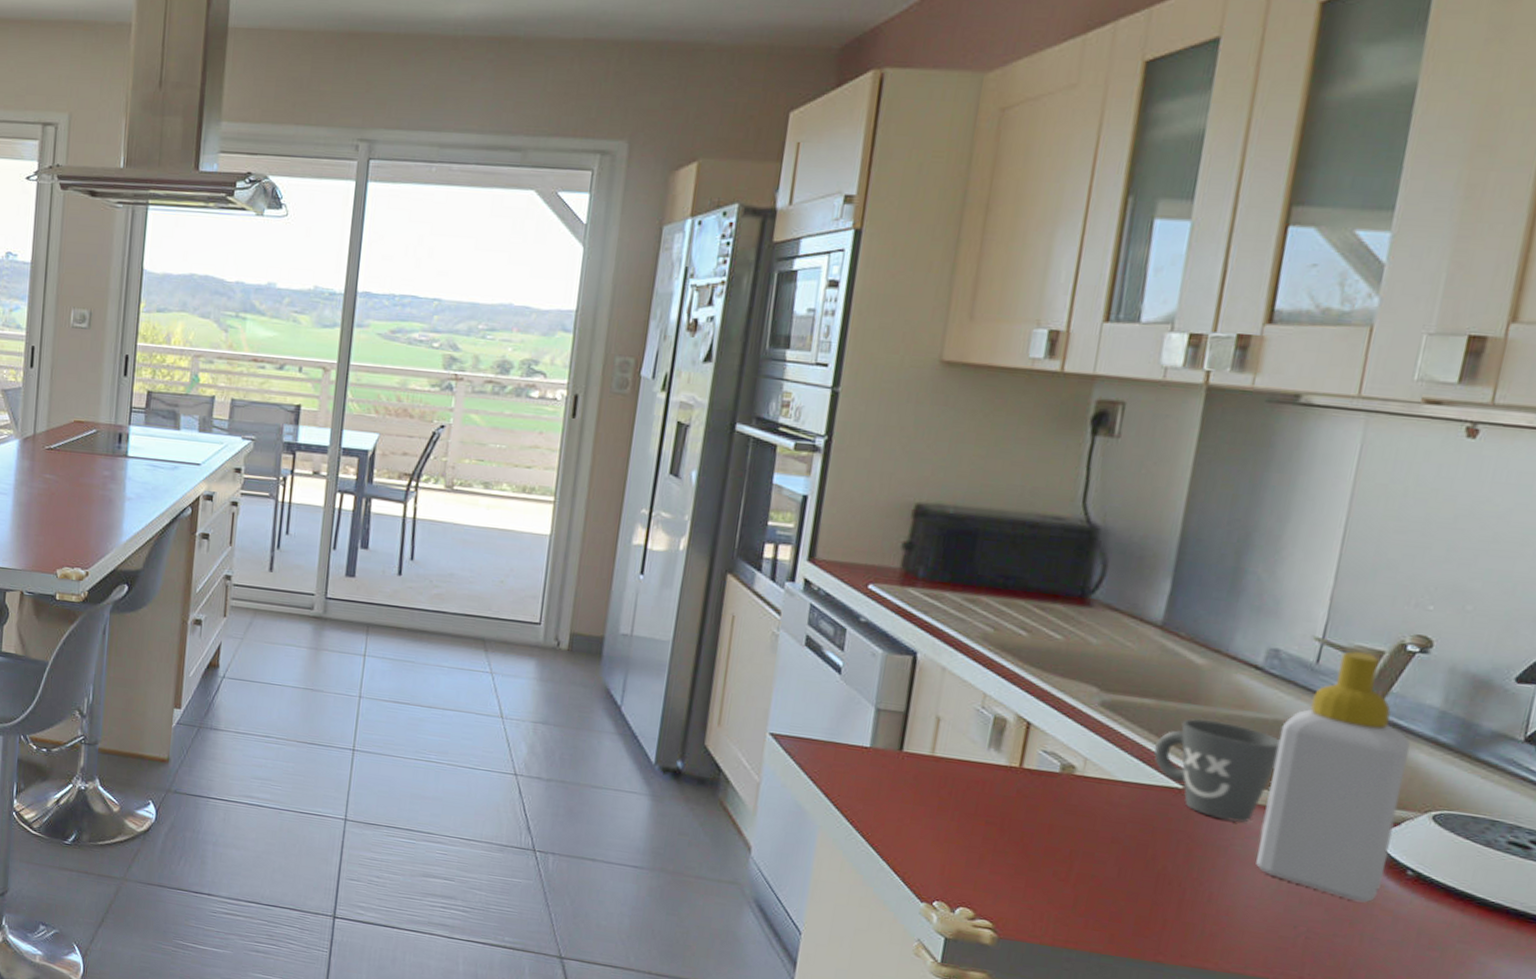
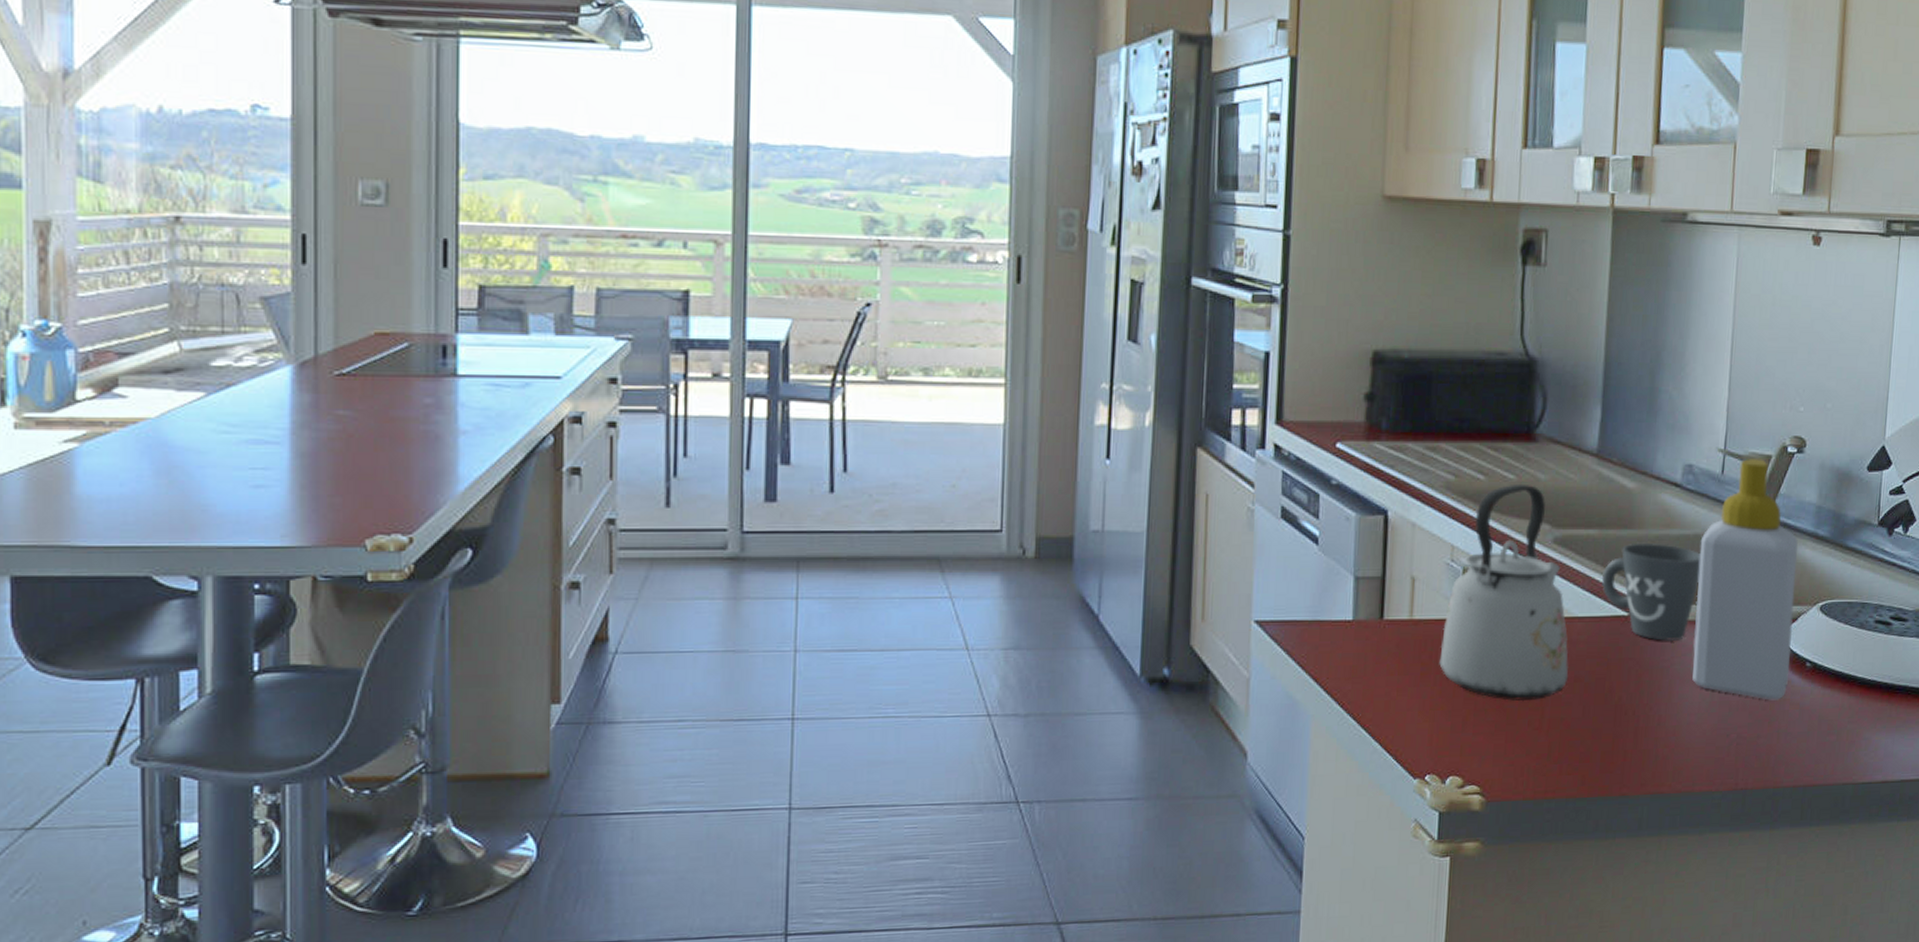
kettle: none [958,644,1108,853] -> present [1439,483,1569,702]

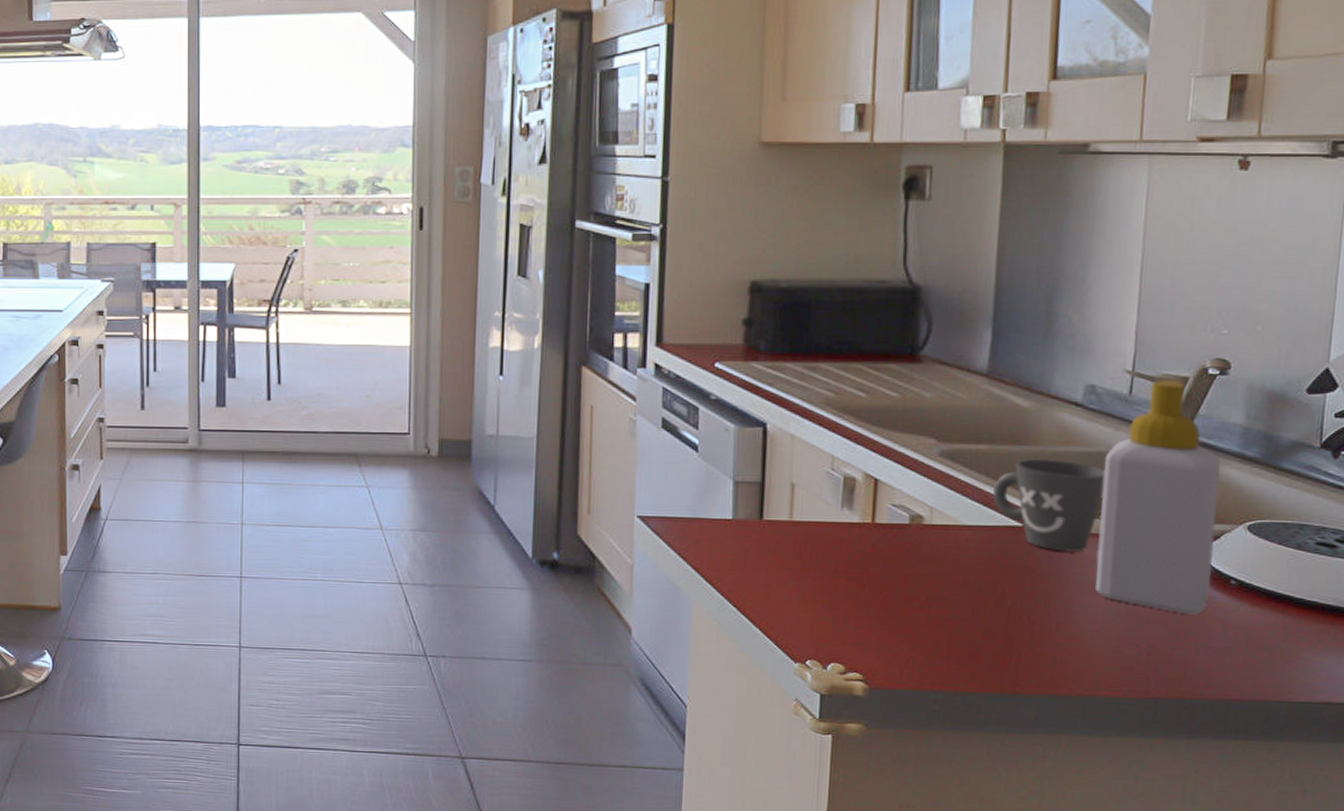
kettle: present [1439,483,1569,702] -> none [820,401,957,600]

